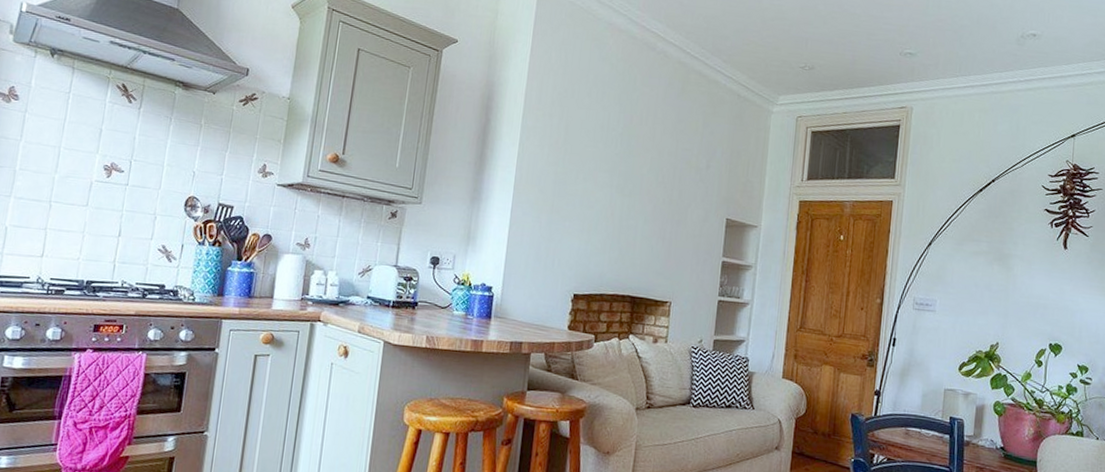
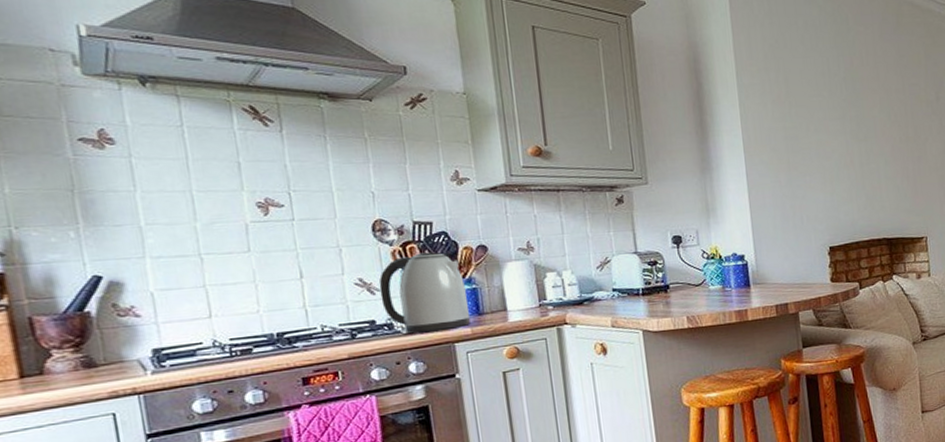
kettle: none [174,232,246,306] -> present [378,252,471,334]

